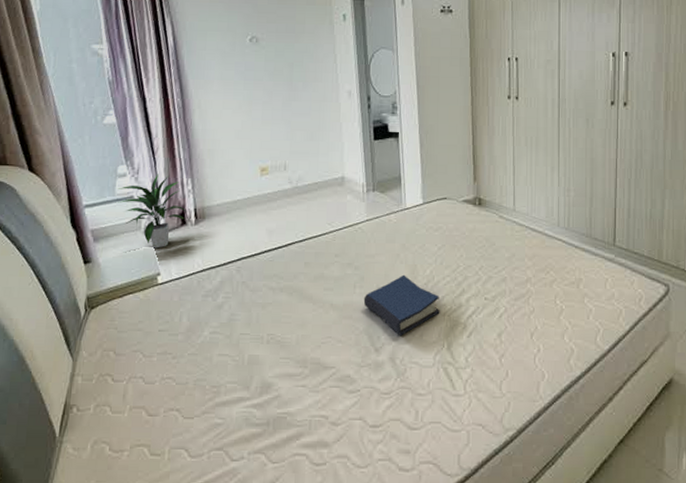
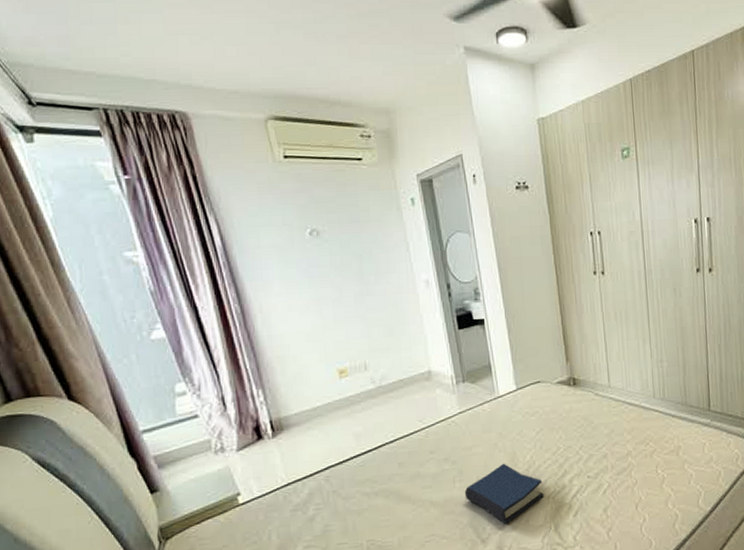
indoor plant: present [117,174,188,249] -> none [178,388,262,468]

